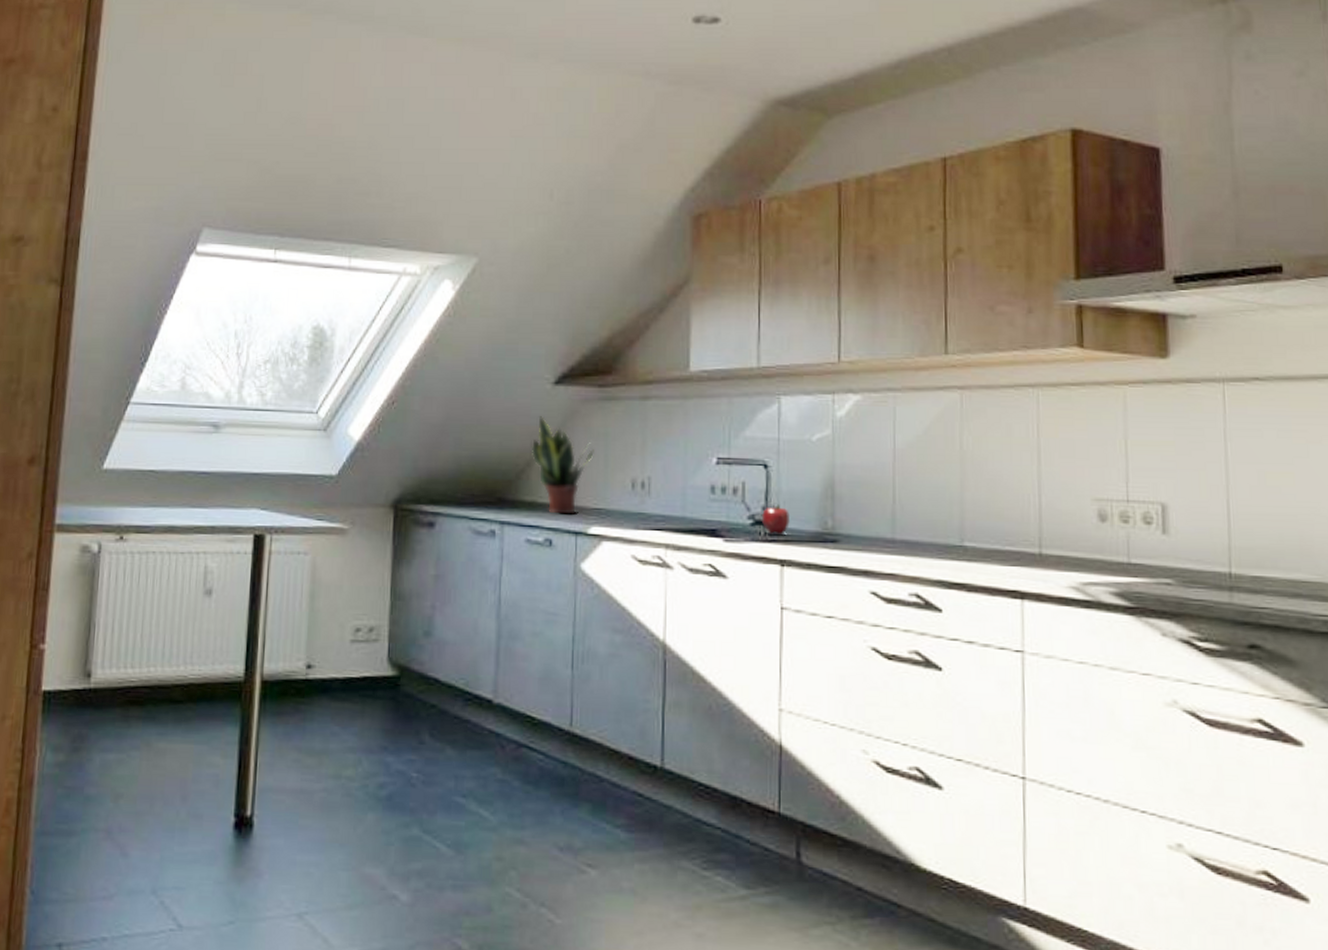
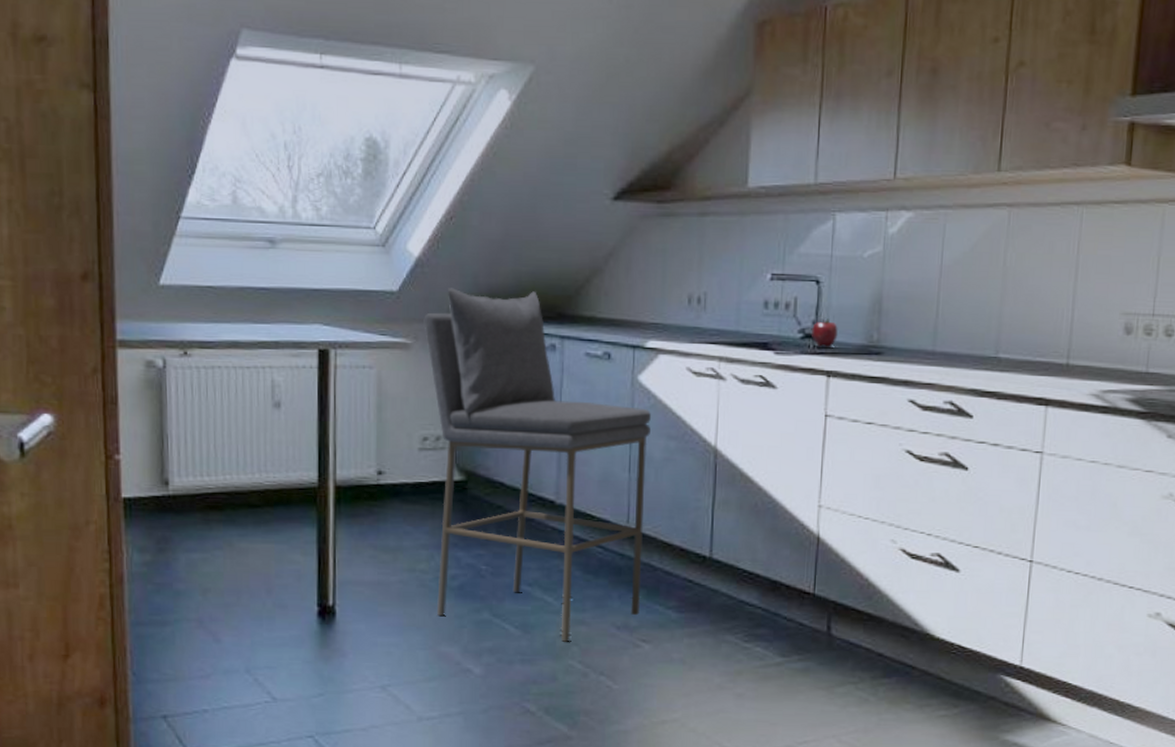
bar stool: none [361,472,596,865] -> present [424,288,652,642]
potted plant: present [531,416,594,515] -> none [590,232,652,329]

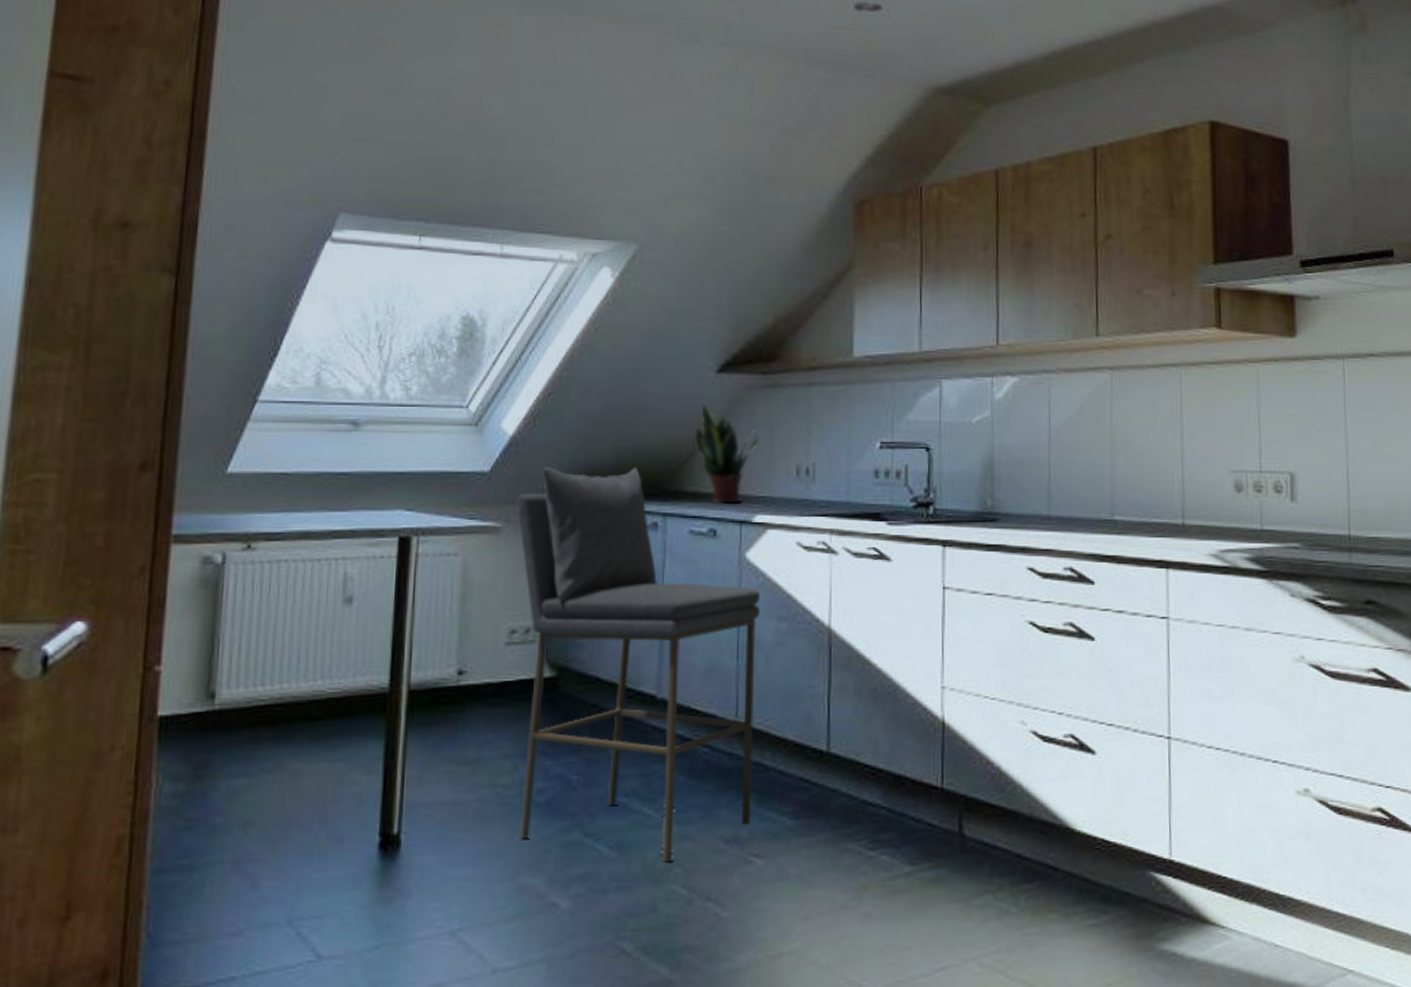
potted plant: none [590,232,652,329] -> present [694,405,758,504]
fruit: present [812,319,838,348] -> none [925,486,951,517]

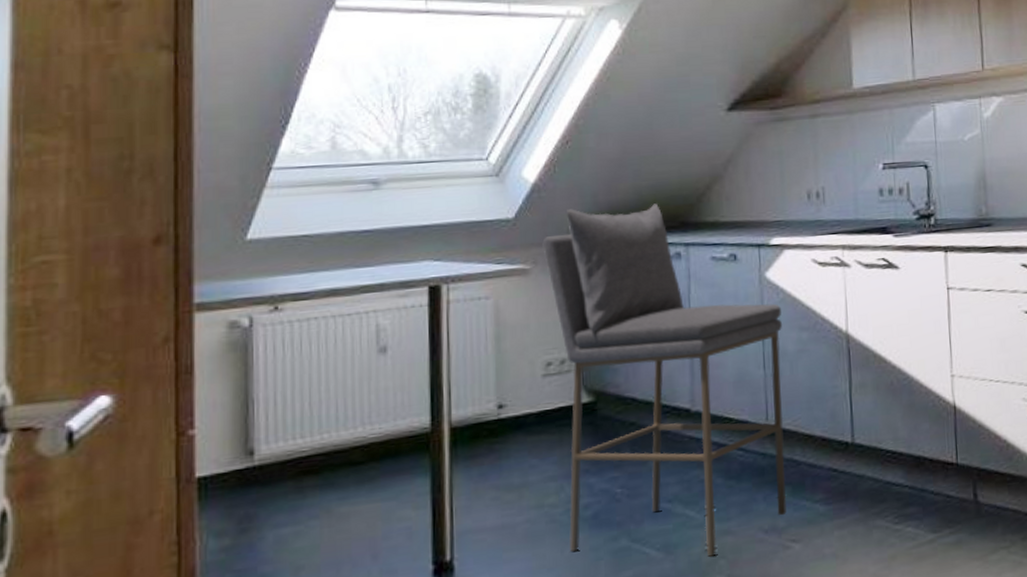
potted plant: present [694,405,758,504] -> none [709,141,770,230]

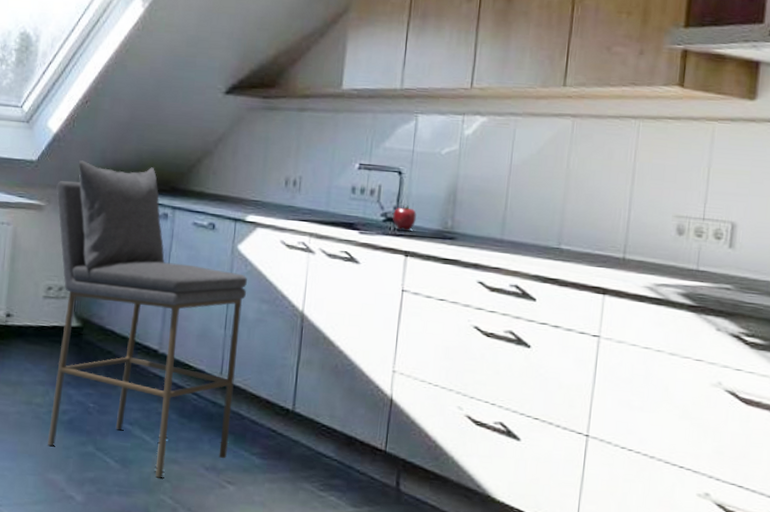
fruit: none [926,199,950,226] -> present [393,205,417,231]

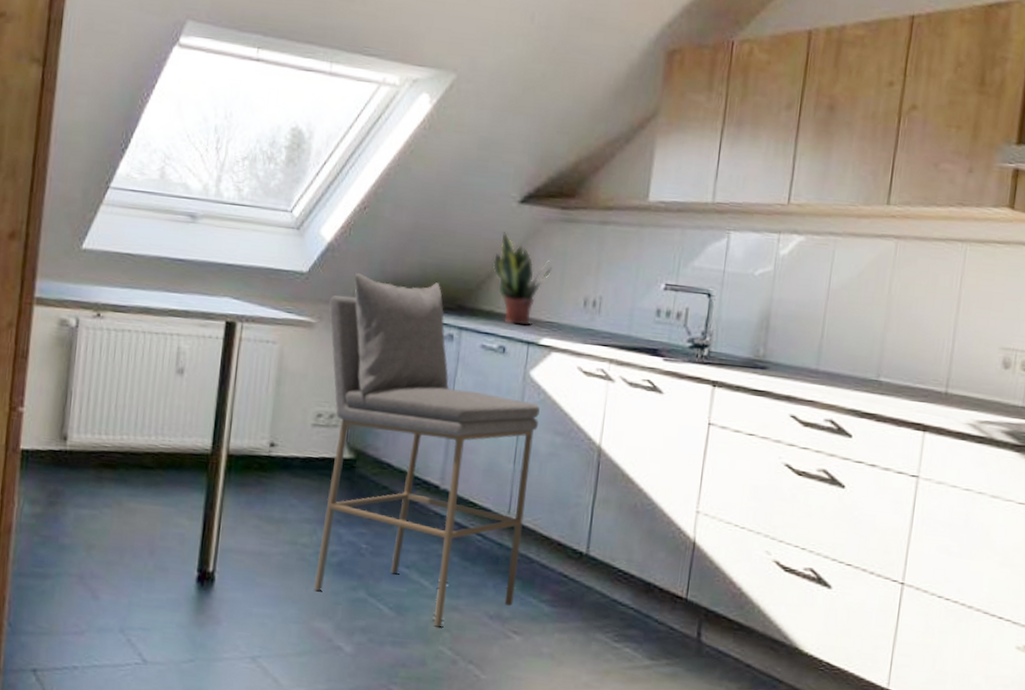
potted plant: none [201,120,256,204] -> present [492,232,552,326]
fruit: present [393,205,417,231] -> none [700,331,726,359]

